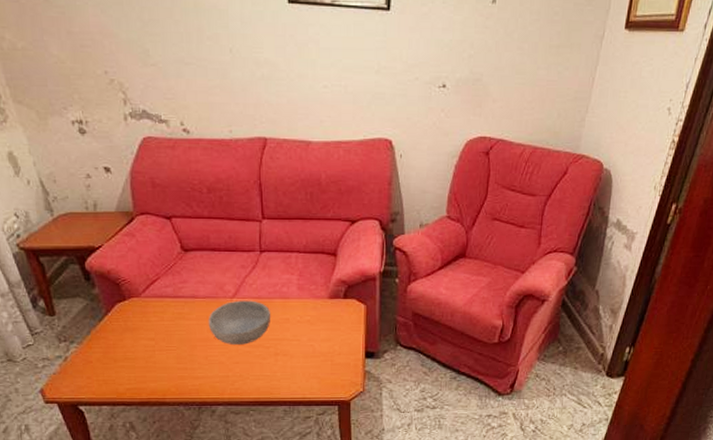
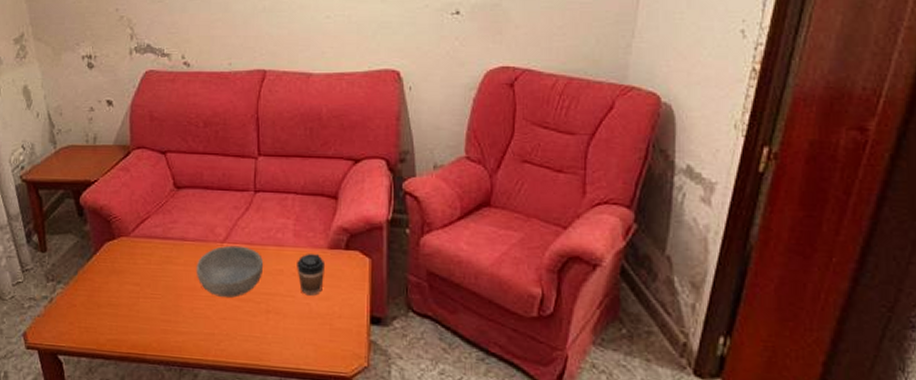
coffee cup: none [301,304,327,338] -> present [297,254,326,296]

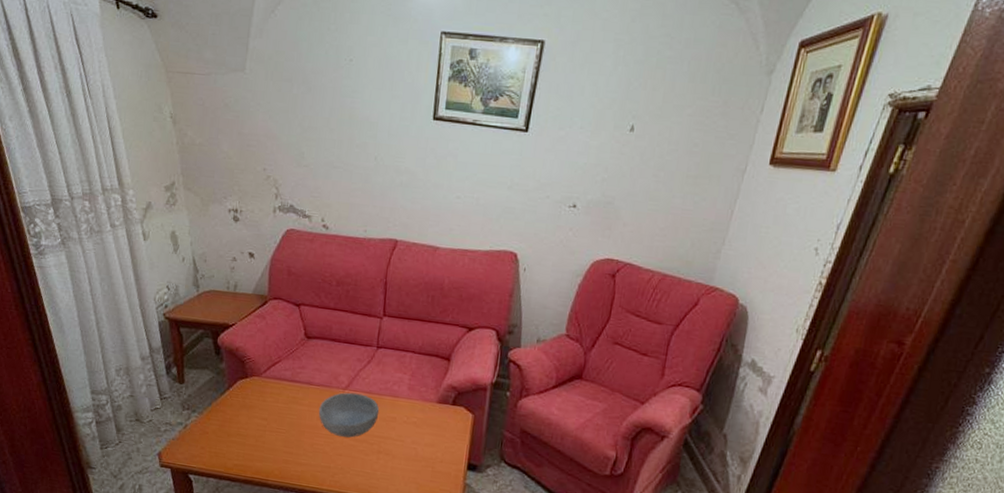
coffee cup: present [297,254,326,296] -> none [408,406,434,442]

